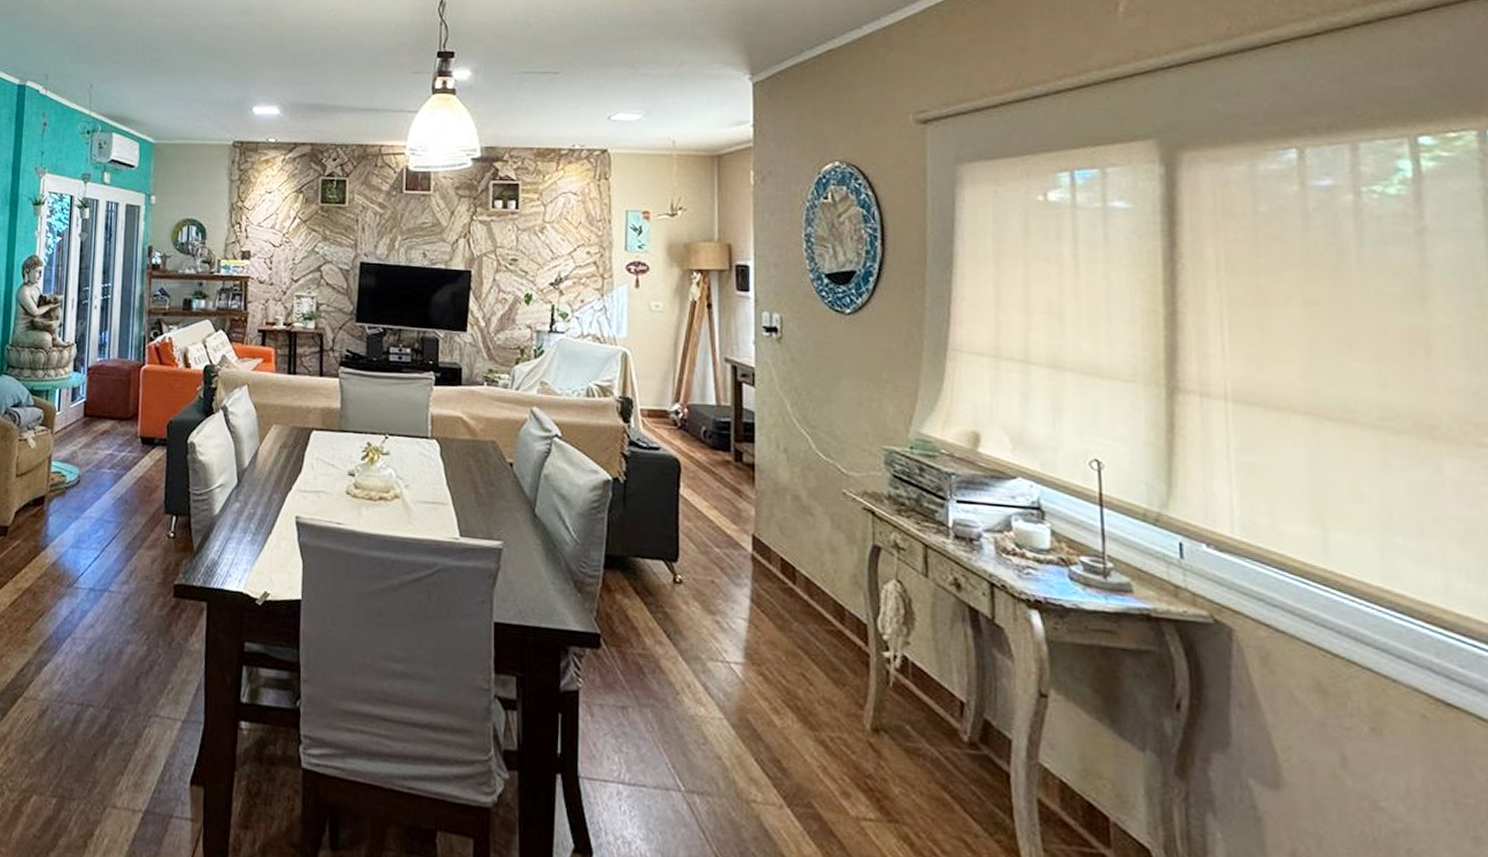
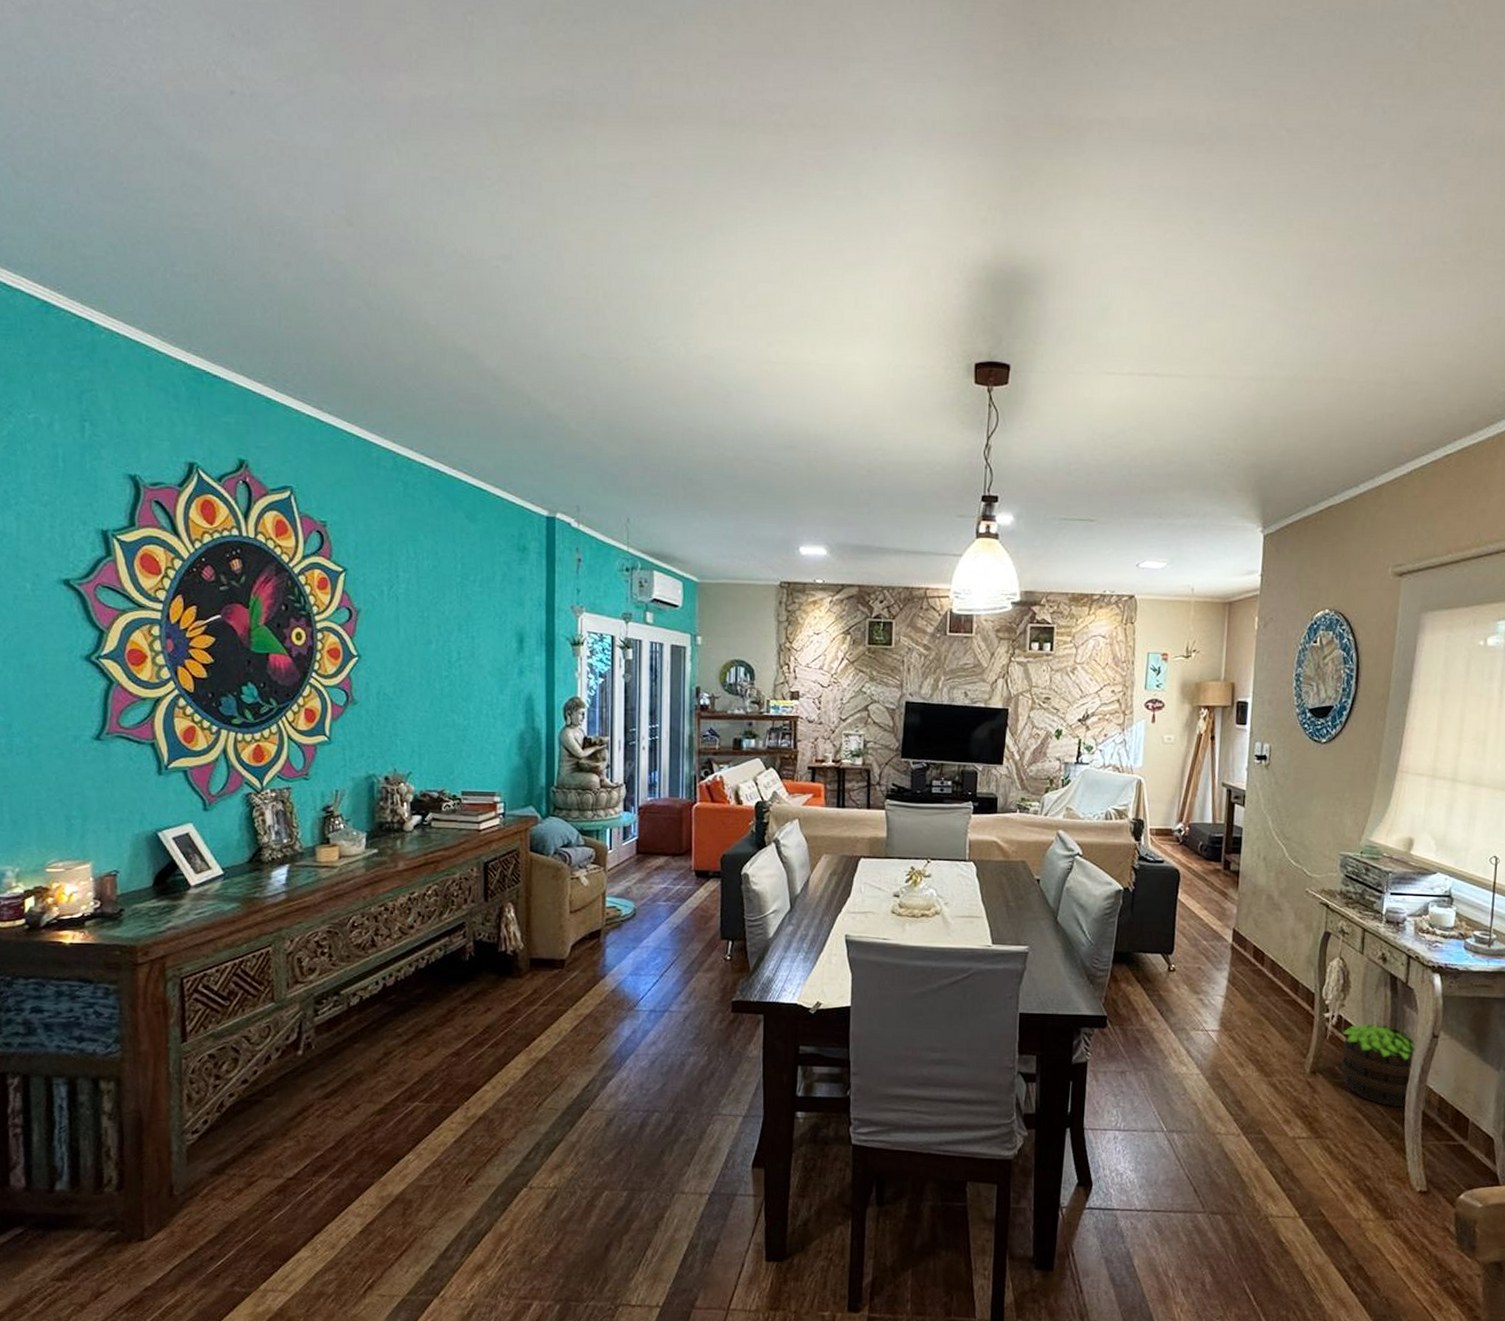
potted plant: none [910,669,1018,791] -> present [1341,1024,1417,1108]

